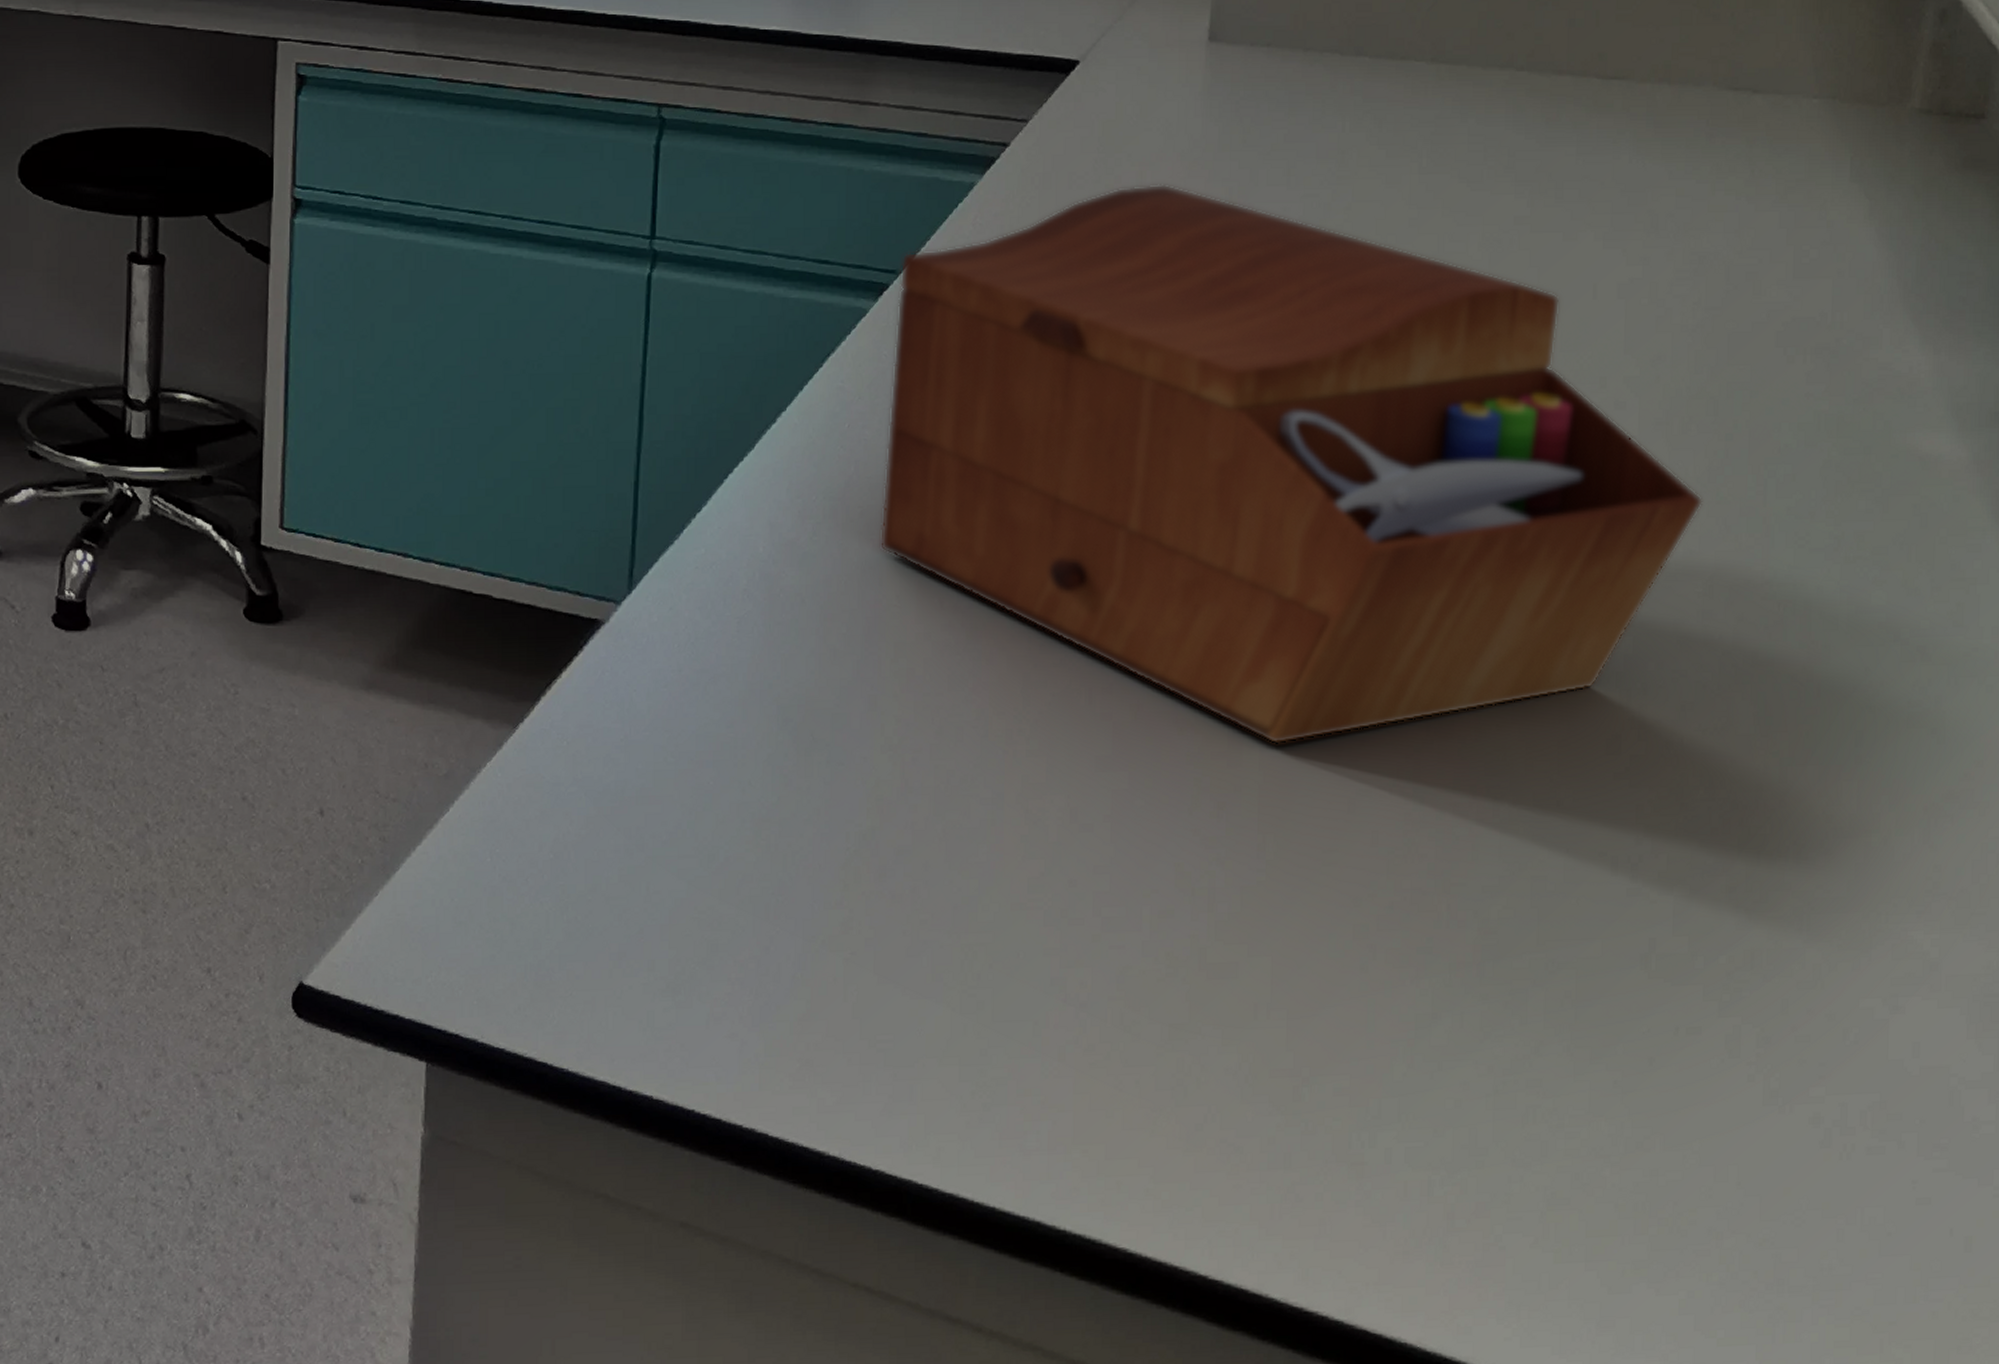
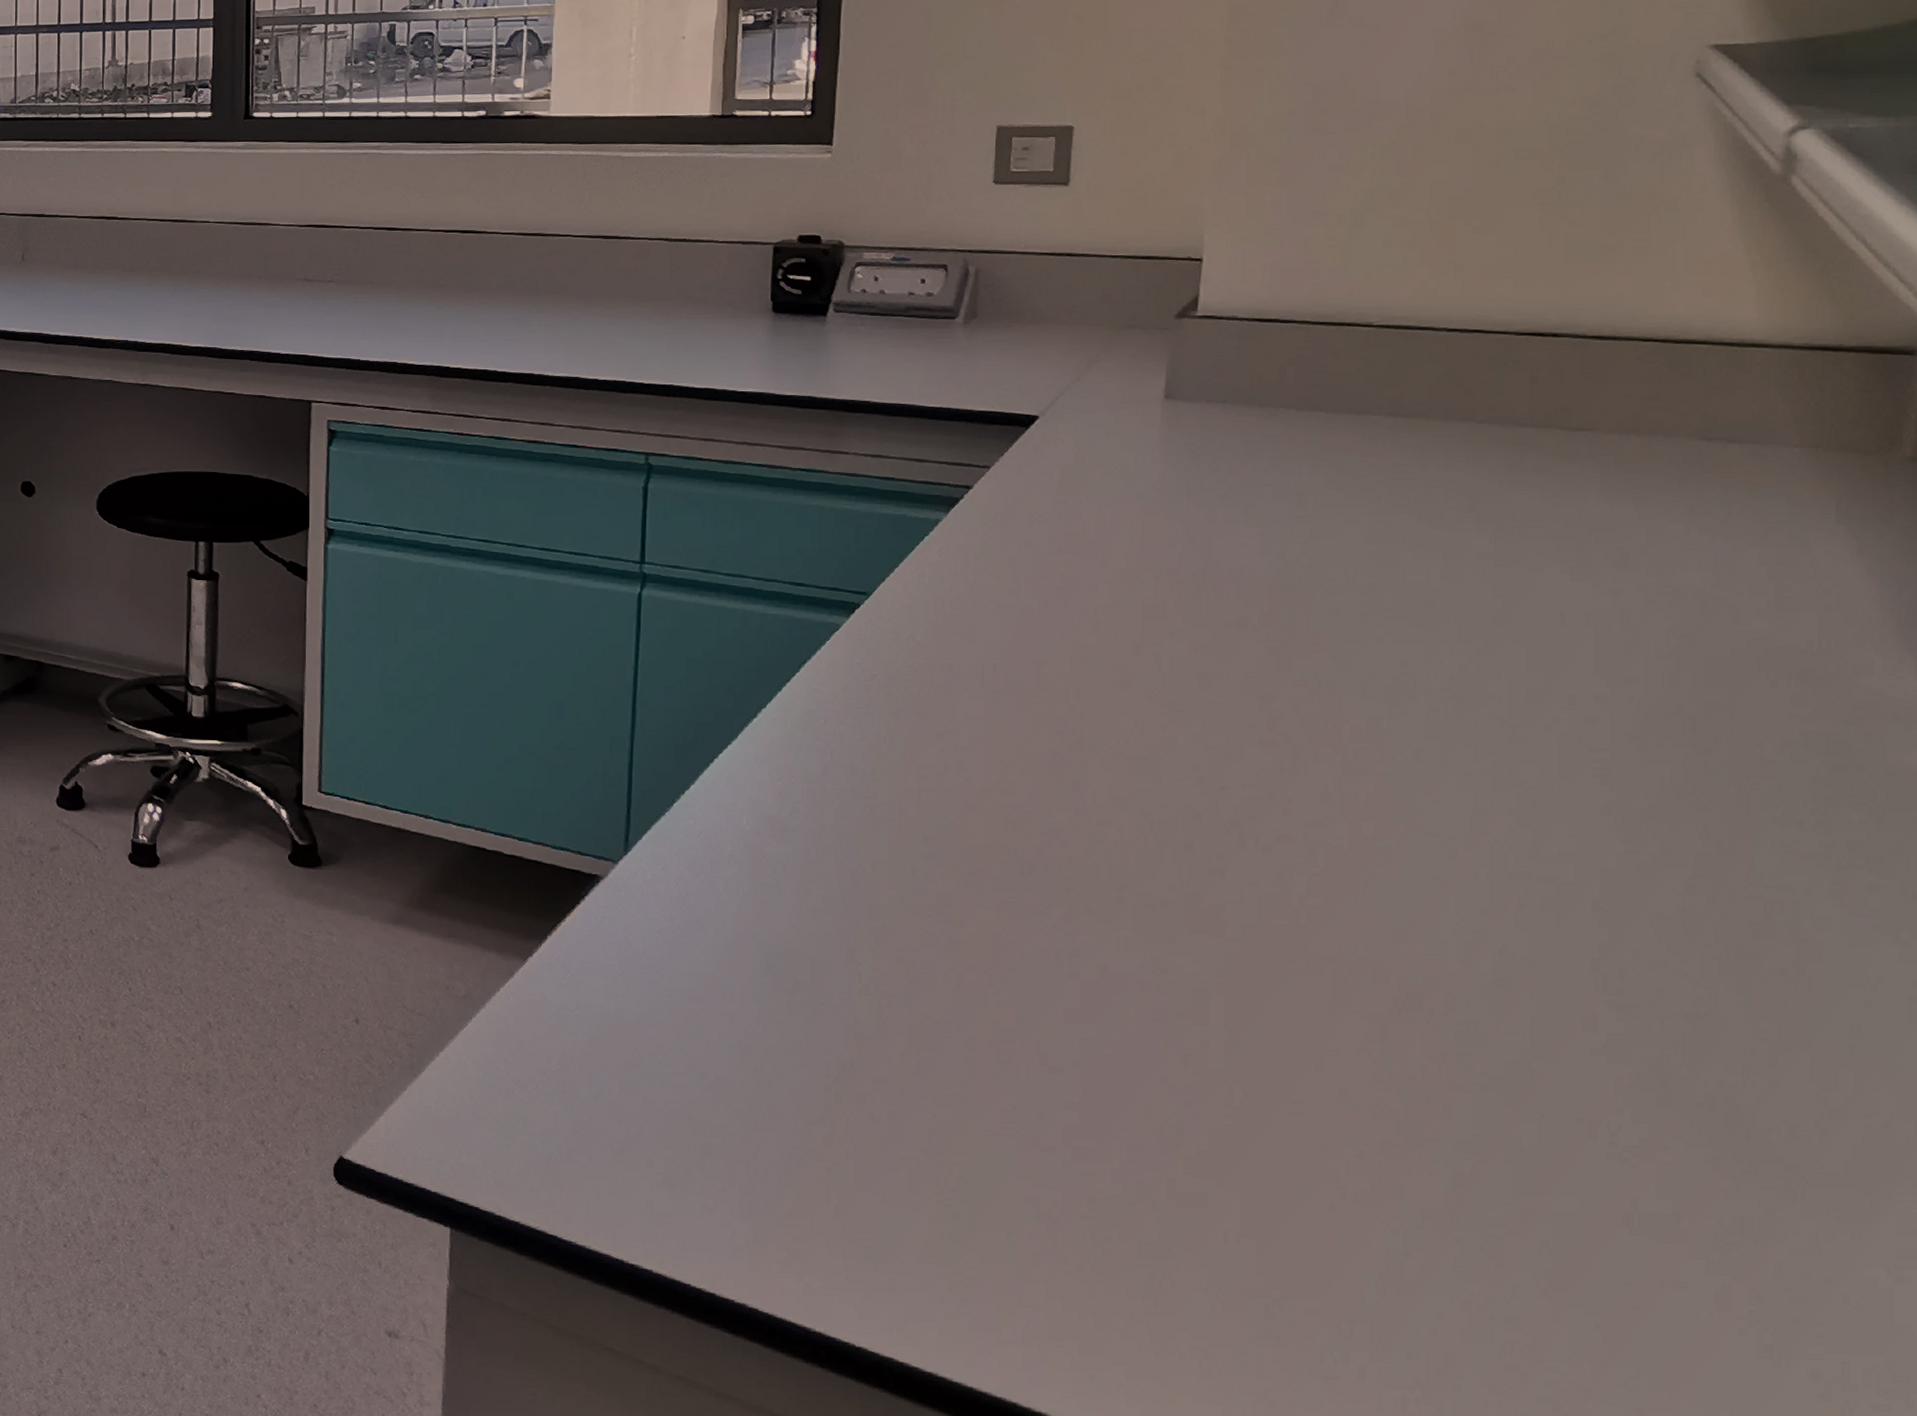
sewing box: present [879,184,1704,744] -> none [854,521,1682,1007]

